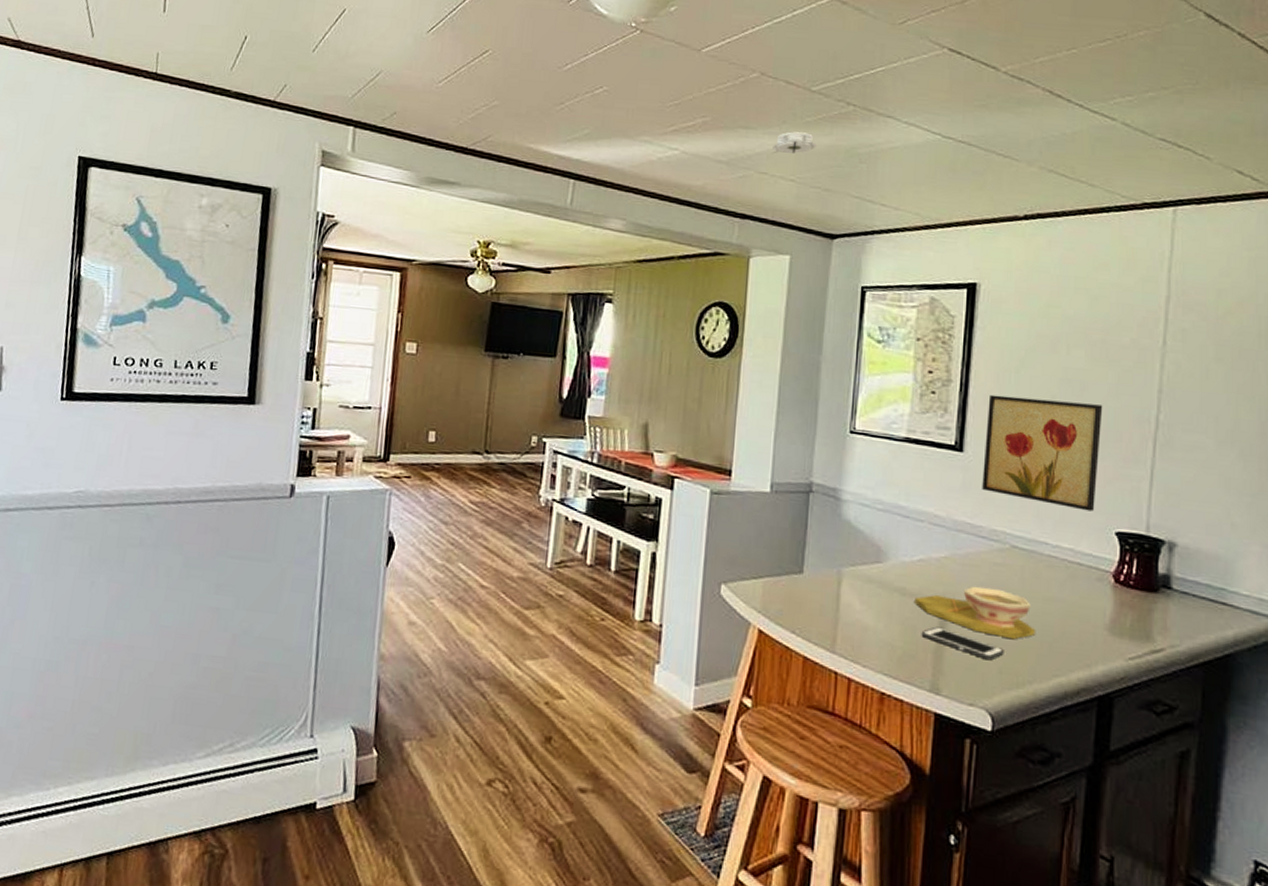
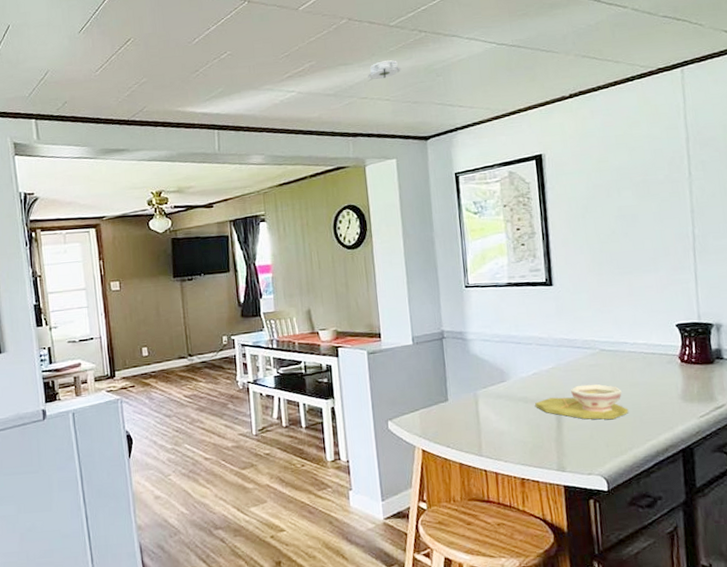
cell phone: present [921,626,1004,661] -> none [544,421,608,439]
wall art: present [982,394,1103,512] -> none [565,230,658,313]

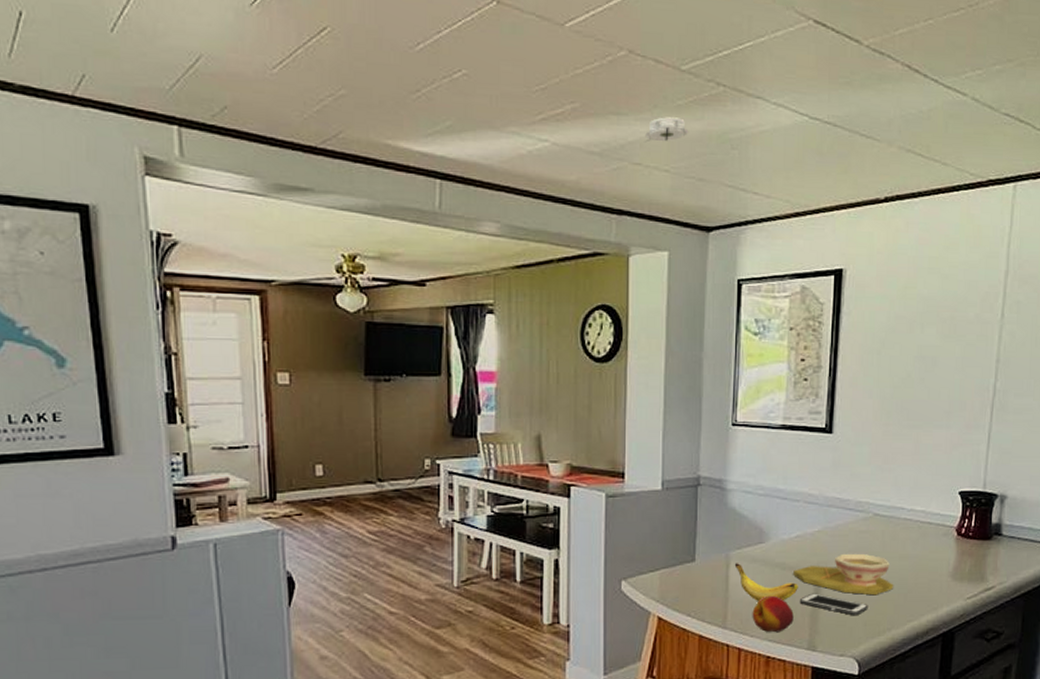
banana: none [482,400,542,431] -> present [734,563,798,601]
fruit: none [503,425,542,458] -> present [752,595,794,633]
cell phone: none [544,421,608,439] -> present [799,593,868,616]

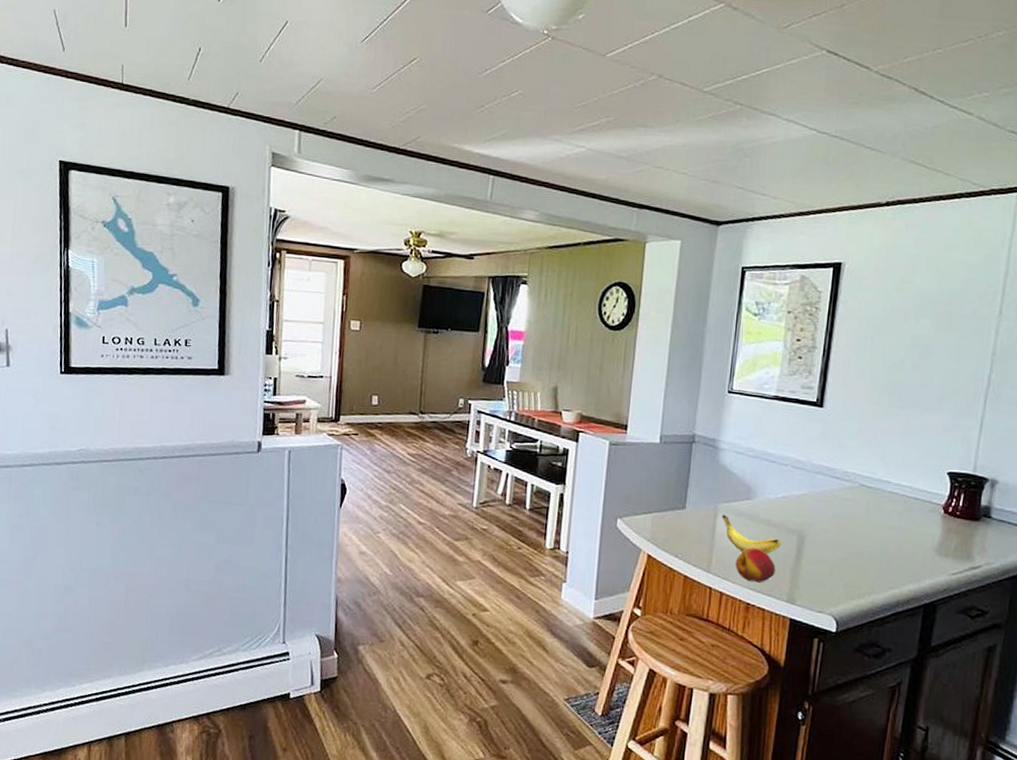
smoke detector: present [645,117,689,143] -> none [667,129,707,150]
bowl: present [793,553,894,596] -> none [777,517,877,560]
cell phone: present [799,593,868,616] -> none [781,550,850,577]

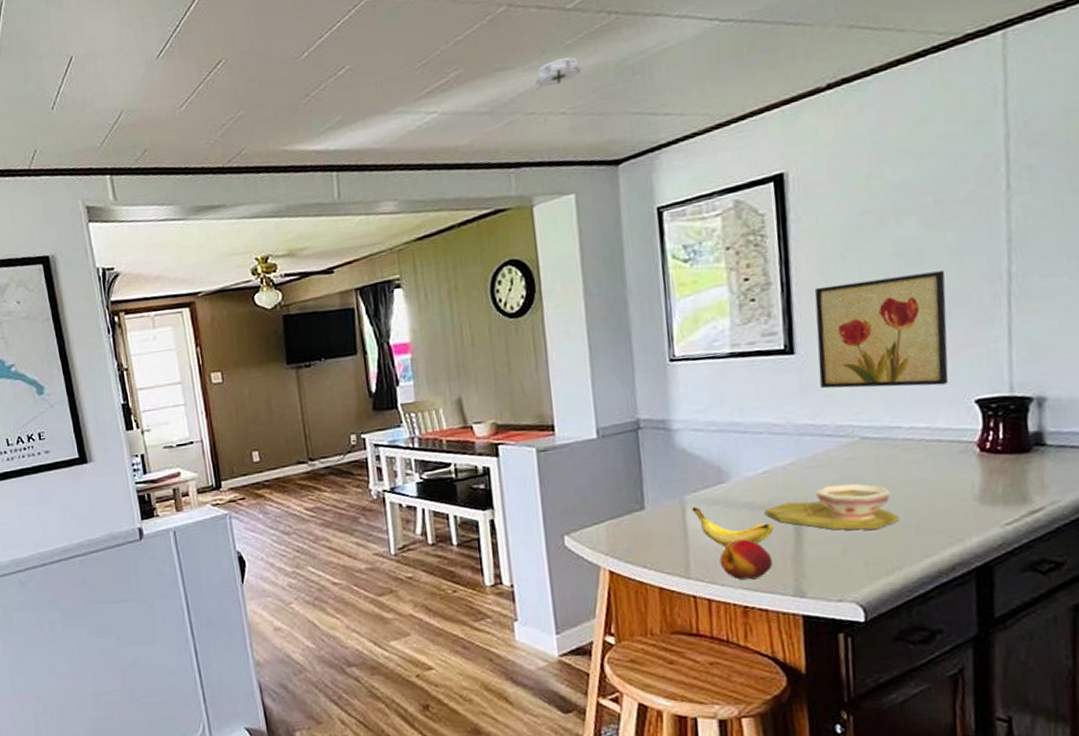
smoke detector: none [667,129,707,150] -> present [535,57,583,91]
bowl: none [777,517,877,560] -> present [765,484,900,530]
wall art: none [838,359,944,456] -> present [814,270,949,389]

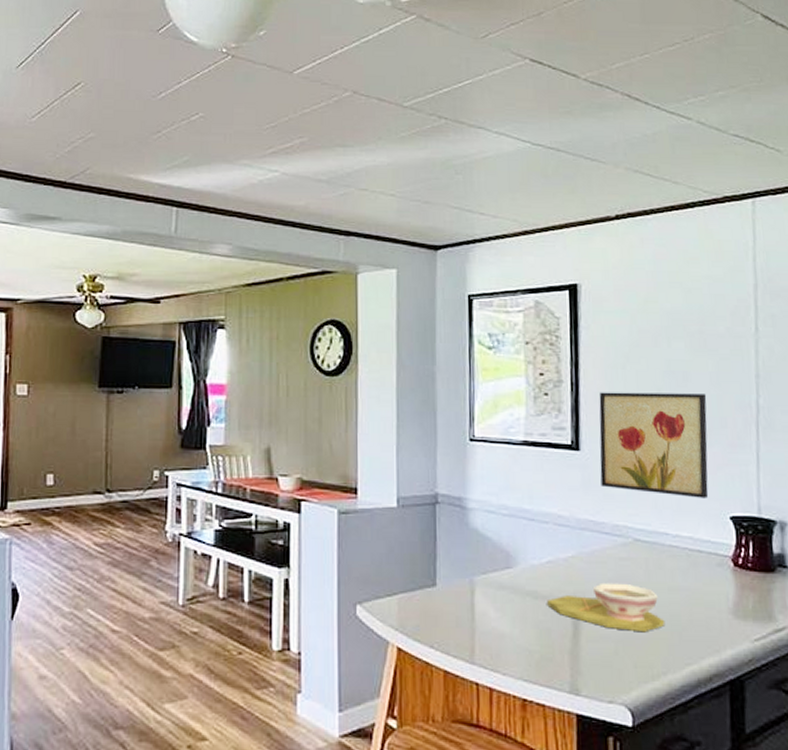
smoke detector: present [535,57,583,91] -> none [371,147,413,170]
banana: present [691,507,774,546] -> none [480,590,554,634]
fruit: present [719,538,773,580] -> none [503,627,551,672]

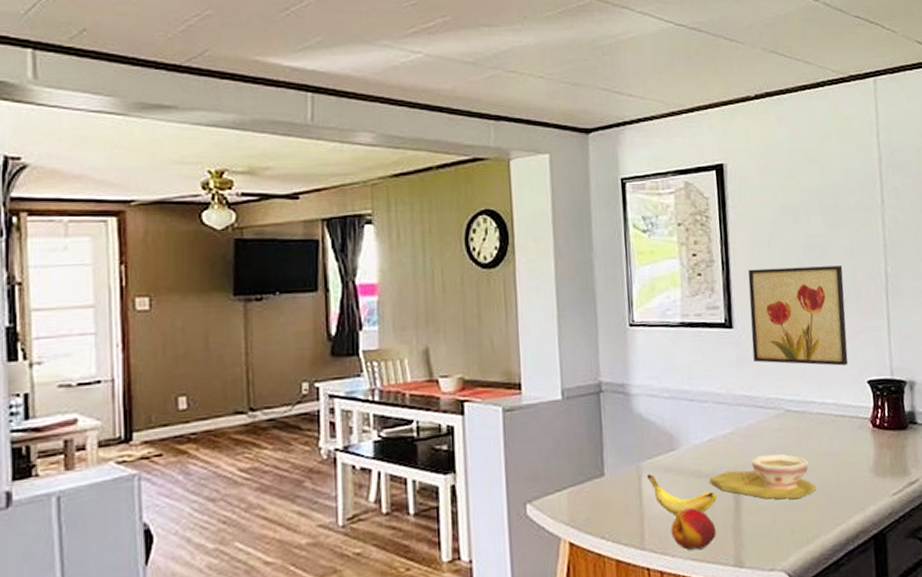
banana: none [480,590,554,634] -> present [646,474,717,515]
fruit: none [503,627,551,672] -> present [671,507,716,550]

